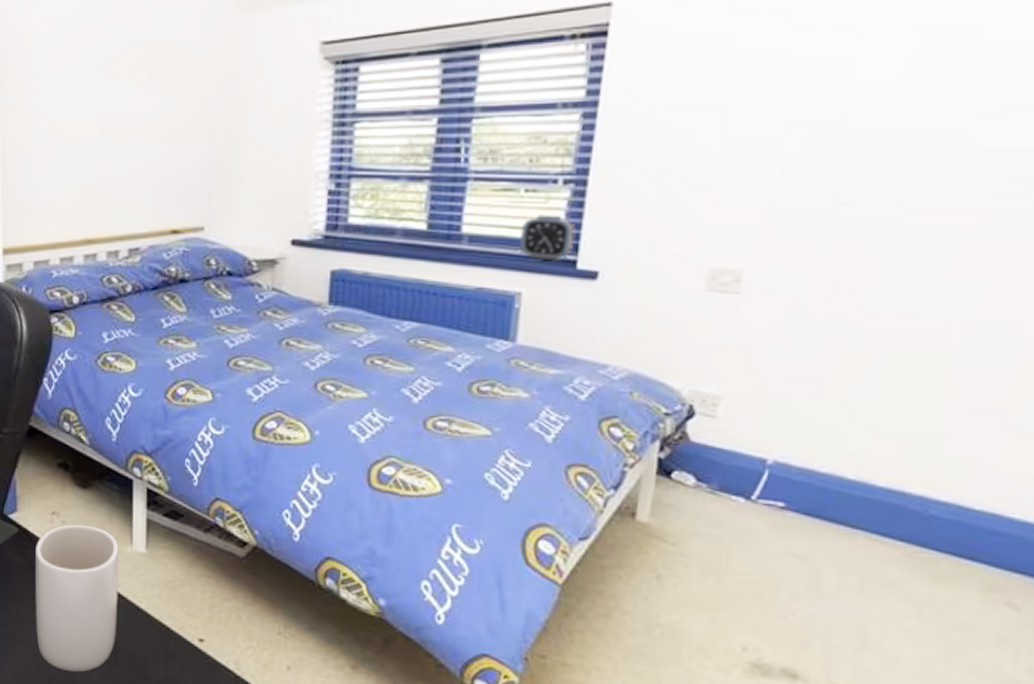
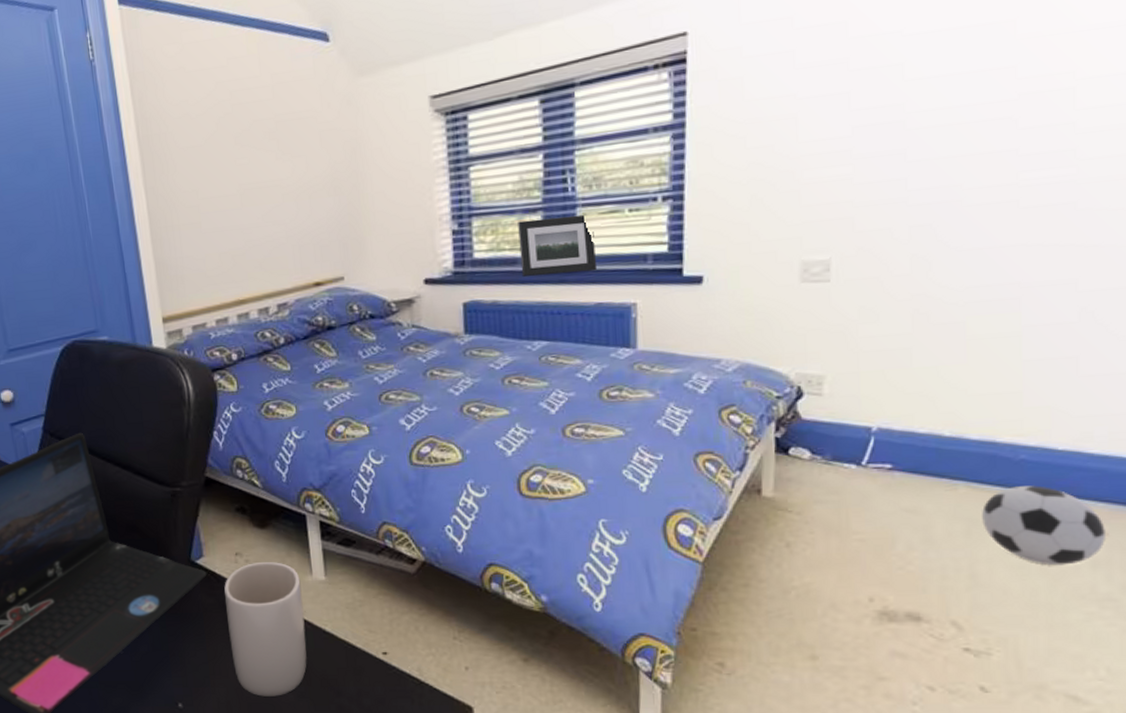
picture frame: none [398,188,484,252] -> present [518,214,598,277]
alarm clock: present [520,214,576,261] -> none [629,229,679,272]
soccer ball: none [879,544,1018,638] -> present [982,485,1105,566]

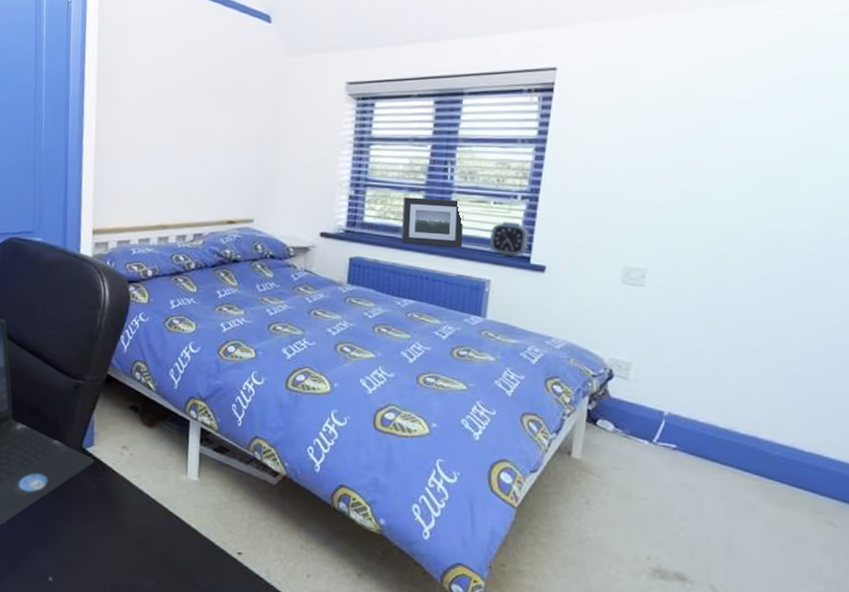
mug: present [223,561,307,697] -> none [104,456,176,581]
alarm clock: none [629,229,679,272] -> present [490,221,530,257]
soccer ball: present [982,485,1105,566] -> none [741,477,835,549]

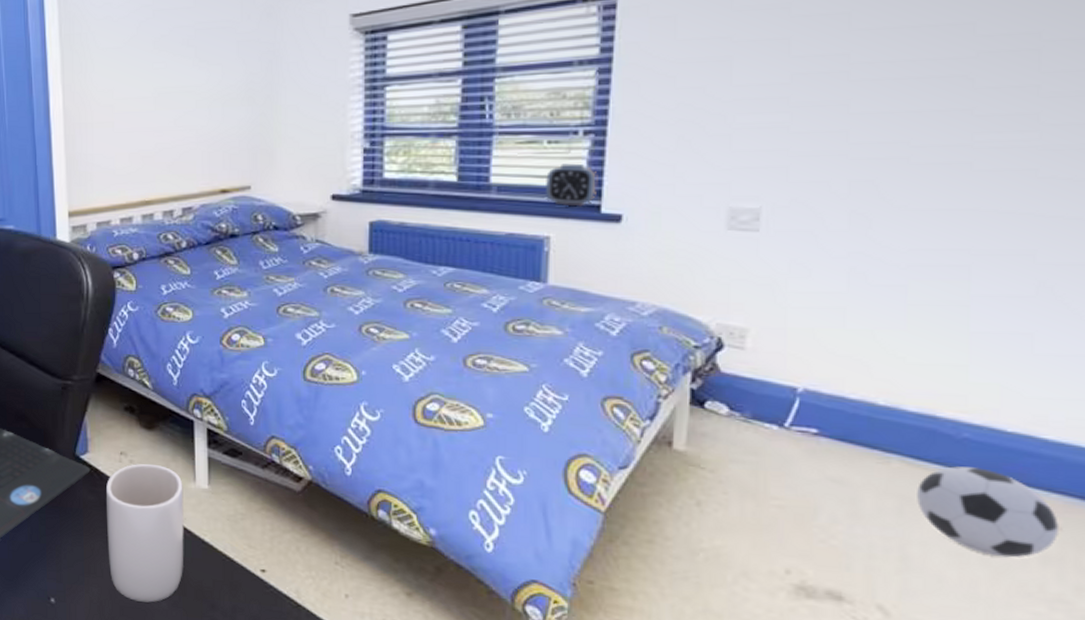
mug: none [104,456,176,581] -> present [105,463,184,603]
picture frame: present [401,197,464,248] -> none [431,142,511,201]
soccer ball: none [741,477,835,549] -> present [917,466,1059,558]

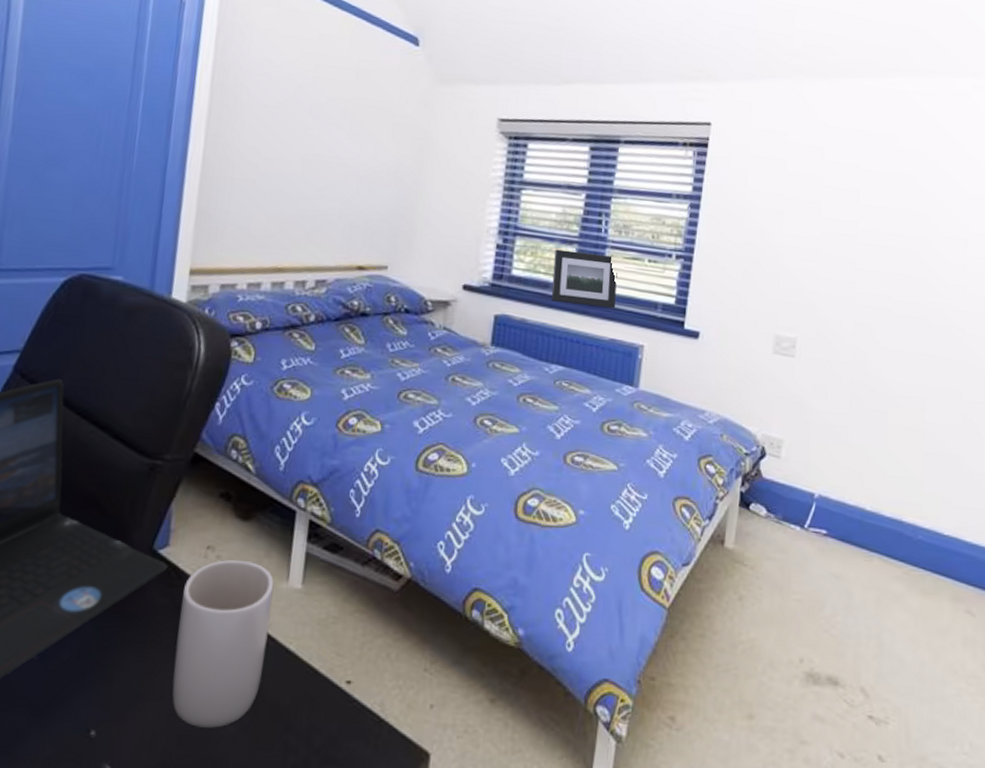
picture frame: none [431,142,511,201] -> present [551,249,618,309]
alarm clock: present [546,163,598,207] -> none [643,281,684,321]
soccer ball: present [917,466,1059,558] -> none [889,563,973,641]

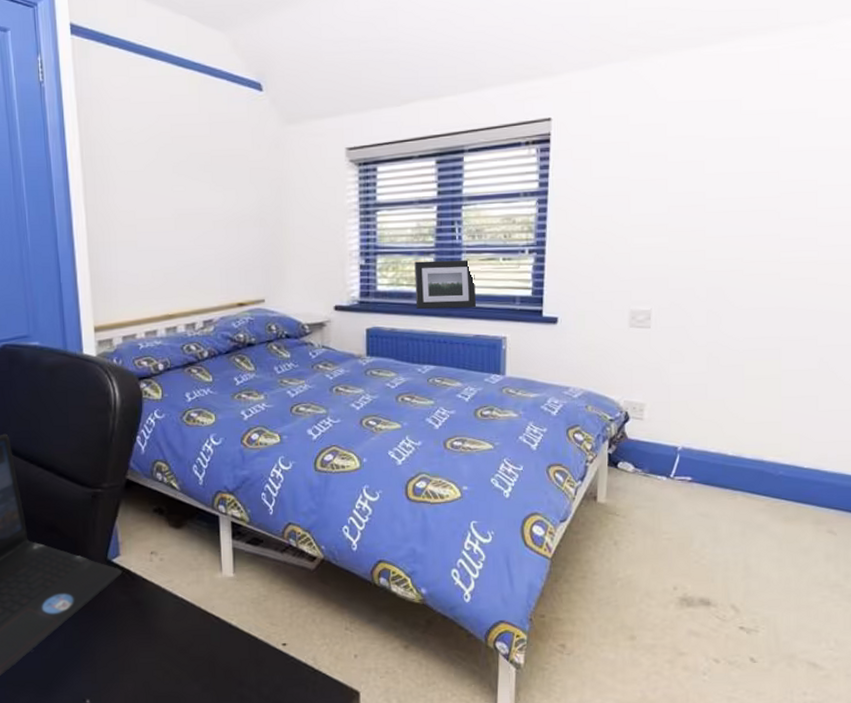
mug: present [172,559,274,728] -> none [137,559,213,690]

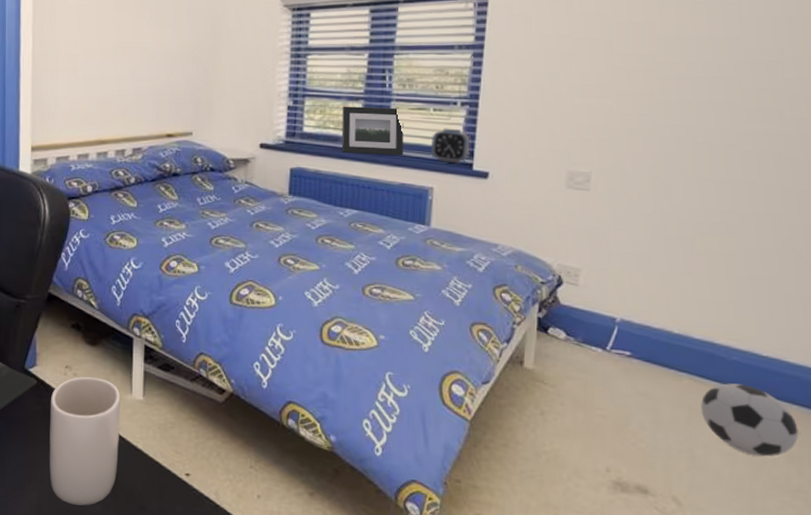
mug: none [137,559,213,690] -> present [49,376,121,506]
alarm clock: none [502,276,540,312] -> present [431,128,471,164]
soccer ball: none [753,496,835,559] -> present [701,383,798,457]

